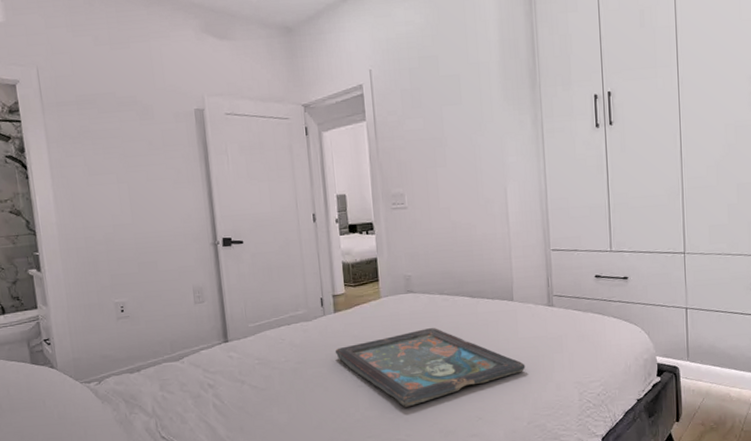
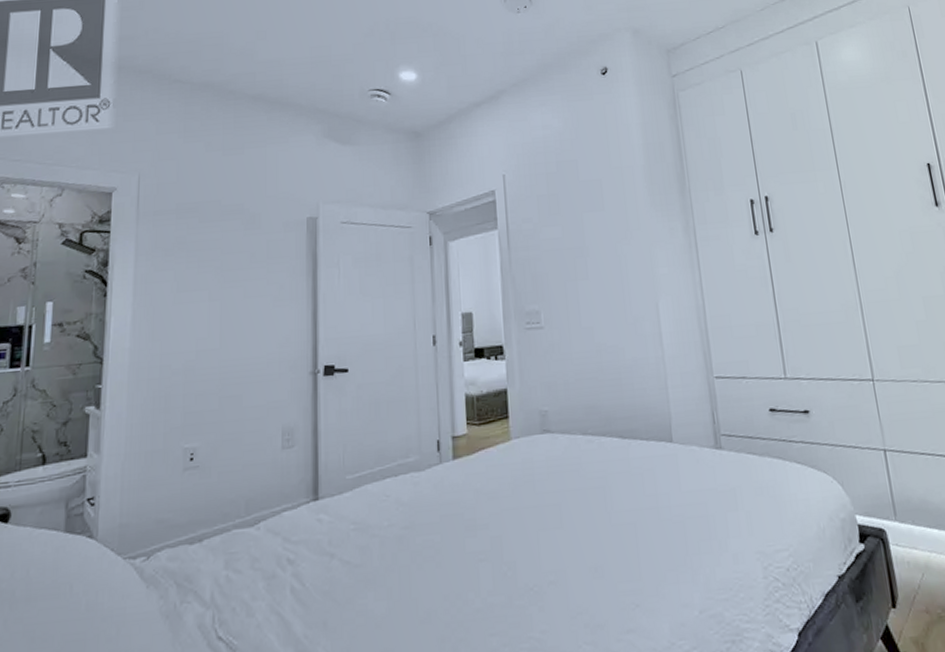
decorative tray: present [335,328,526,408] -> none [451,479,692,590]

